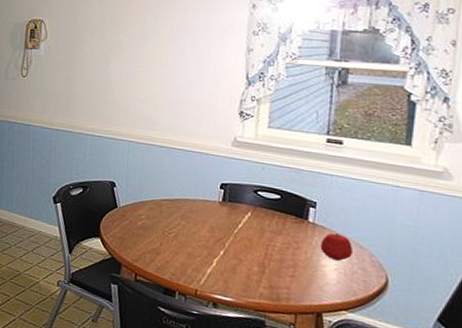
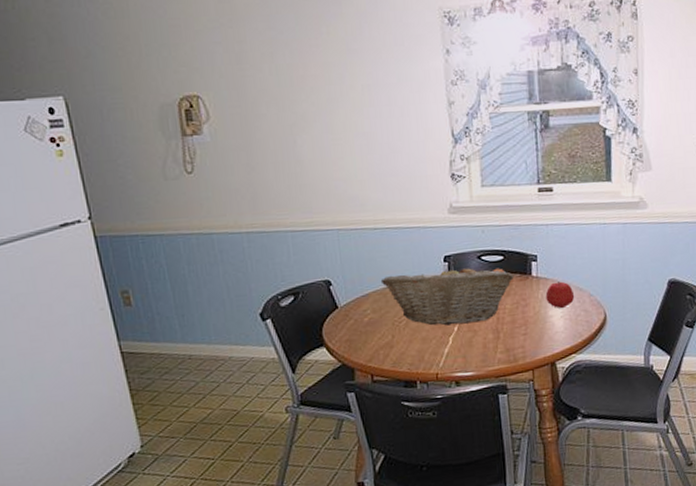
fruit basket: none [158,189,289,253] -> present [380,264,514,326]

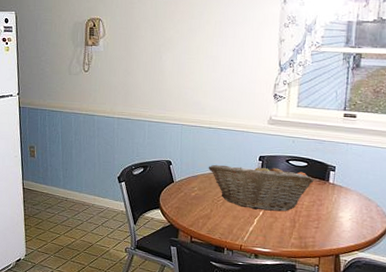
apple: present [545,281,575,308] -> none [338,190,364,212]

